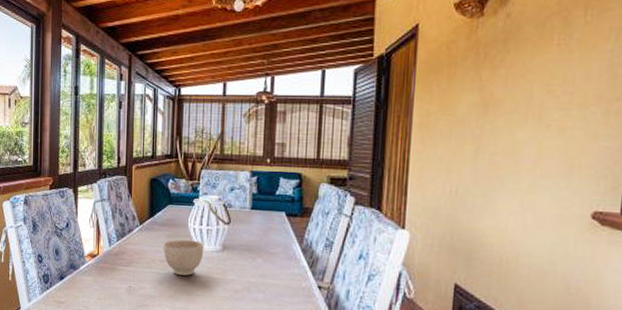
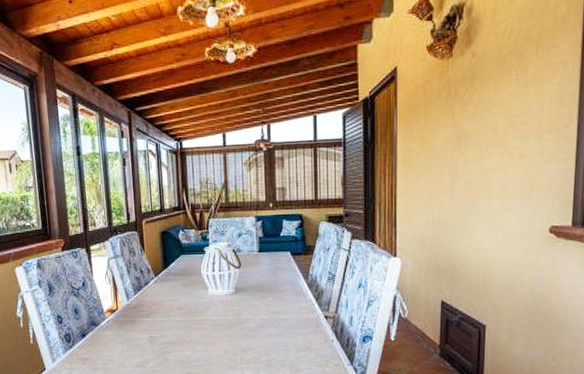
bowl: present [163,239,204,276] -> none [179,286,219,320]

